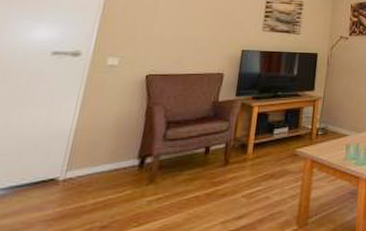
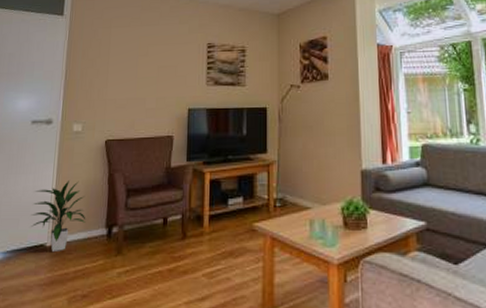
indoor plant: none [39,113,116,186] -> present [31,181,86,253]

